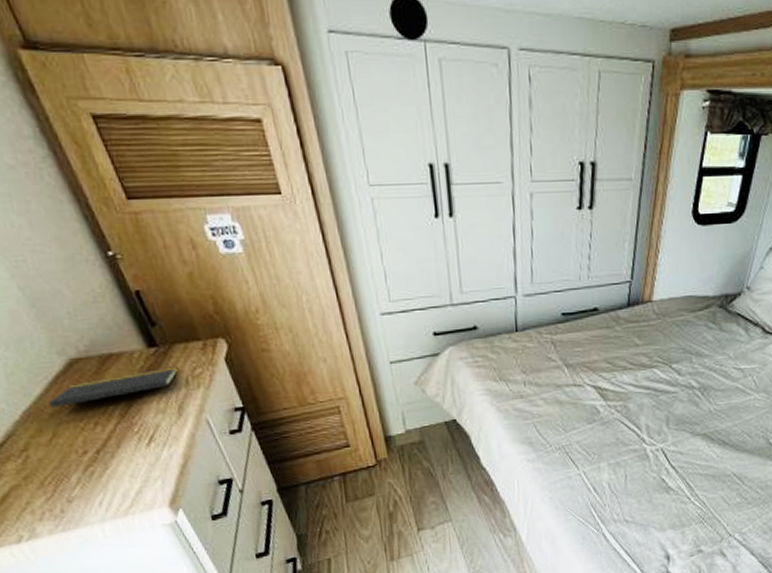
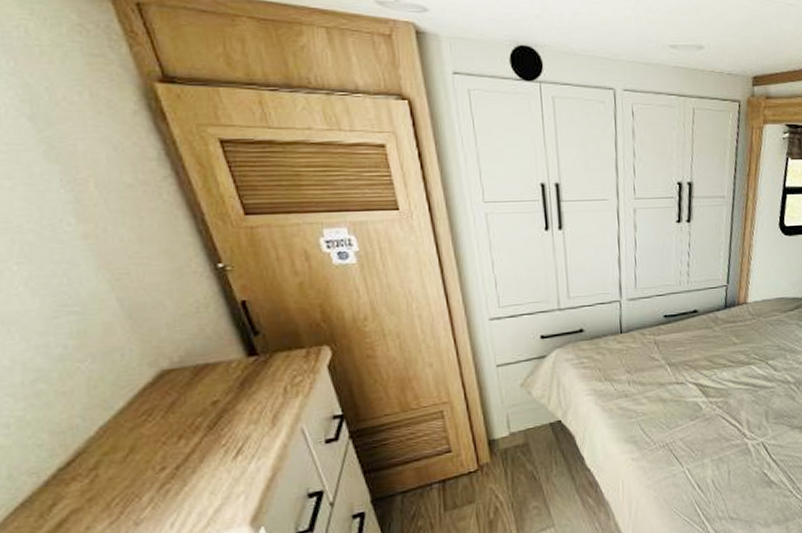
notepad: present [49,366,178,407] -> none [131,375,276,421]

